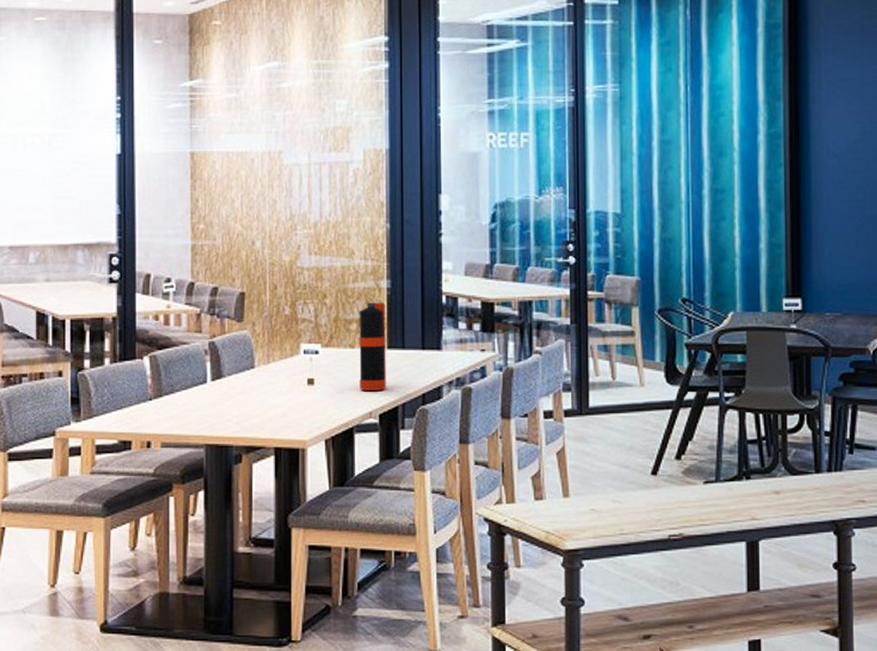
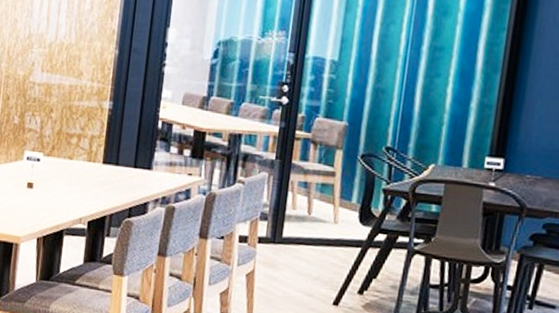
bottle: present [359,302,386,391] -> none [73,120,106,200]

